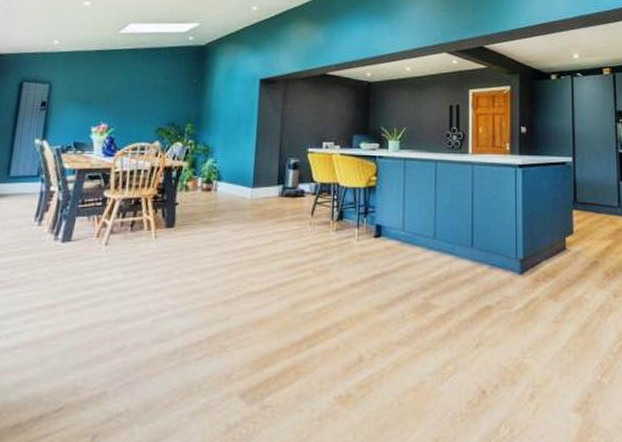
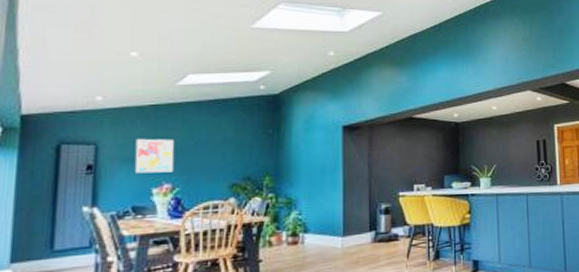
wall art: none [79,80,113,113] -> present [135,138,174,174]

